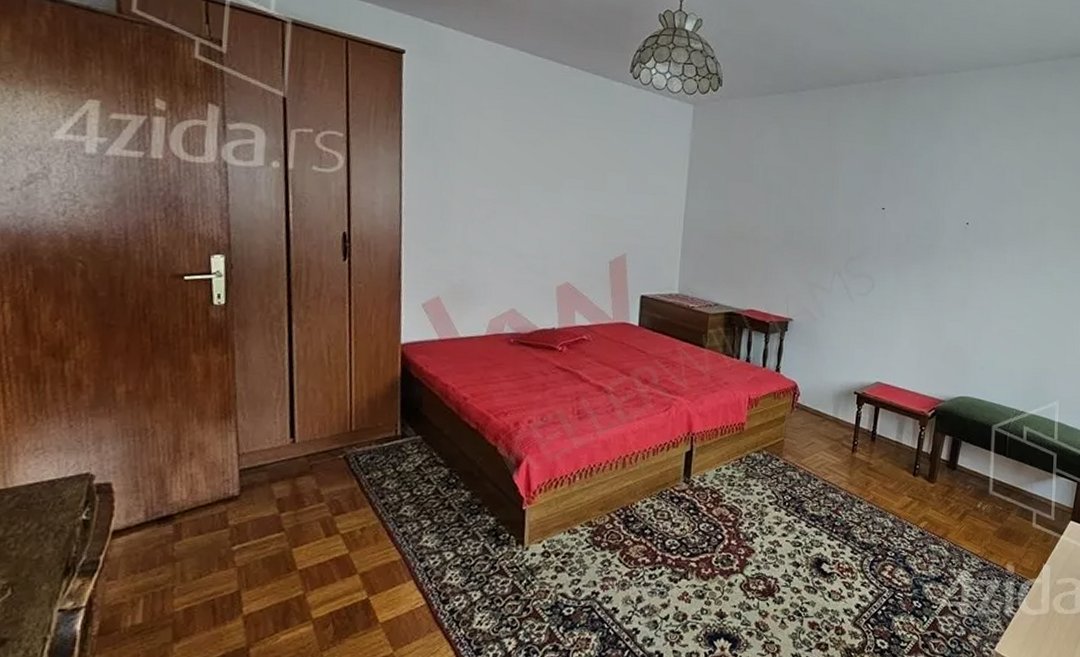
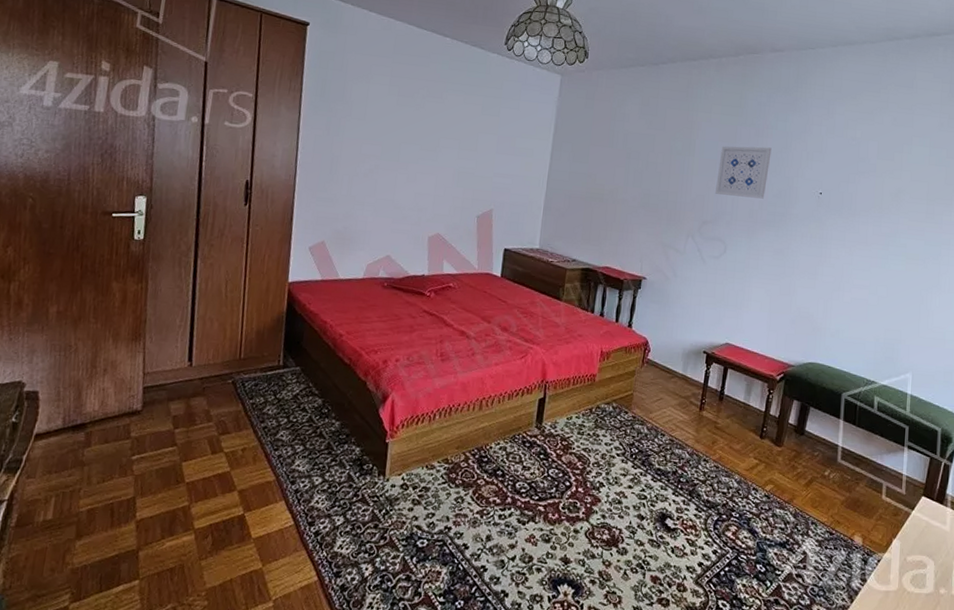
wall art: none [861,177,917,231] -> present [715,146,772,199]

